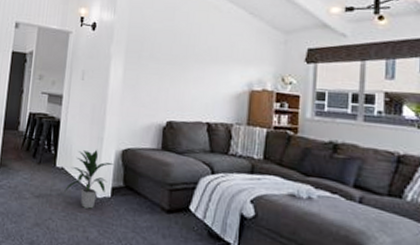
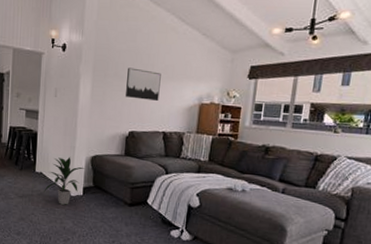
wall art: none [163,48,204,87] -> present [126,67,161,102]

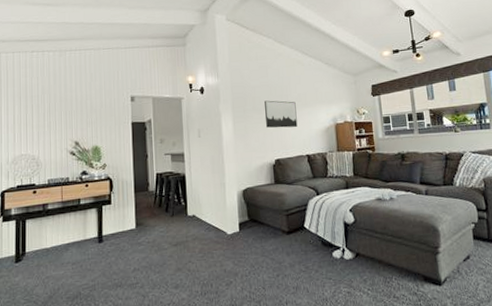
indoor plant: present [44,156,85,205] -> none [199,193,238,246]

